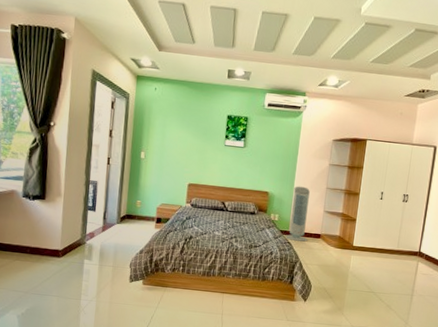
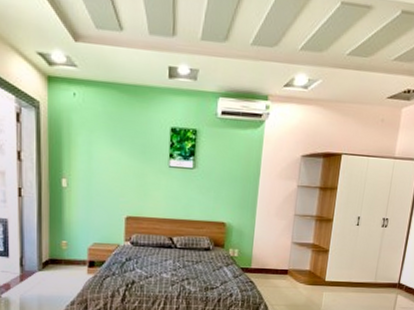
air purifier: present [285,186,310,242] -> none [246,214,275,279]

